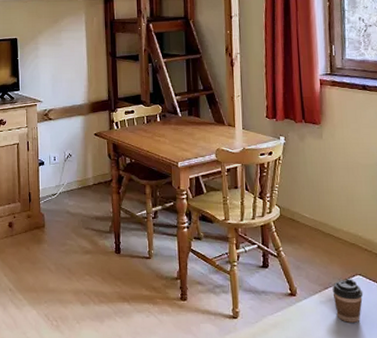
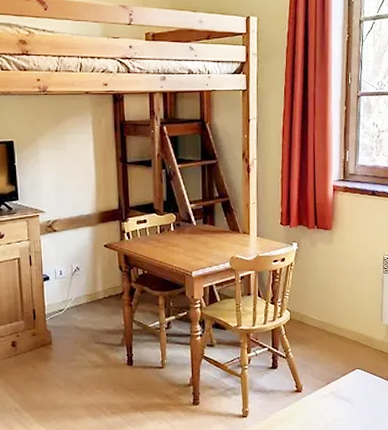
coffee cup: present [332,278,364,323] -> none [334,372,361,412]

